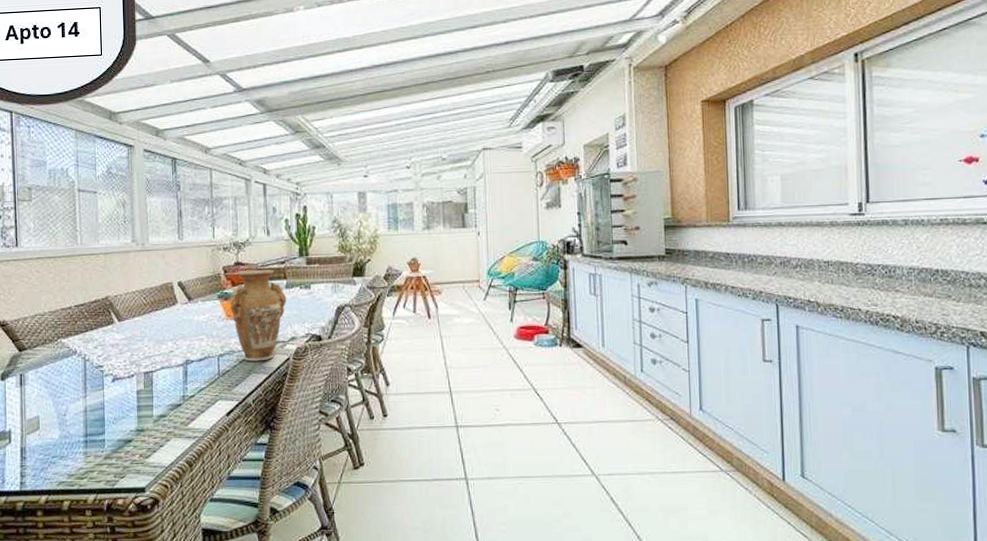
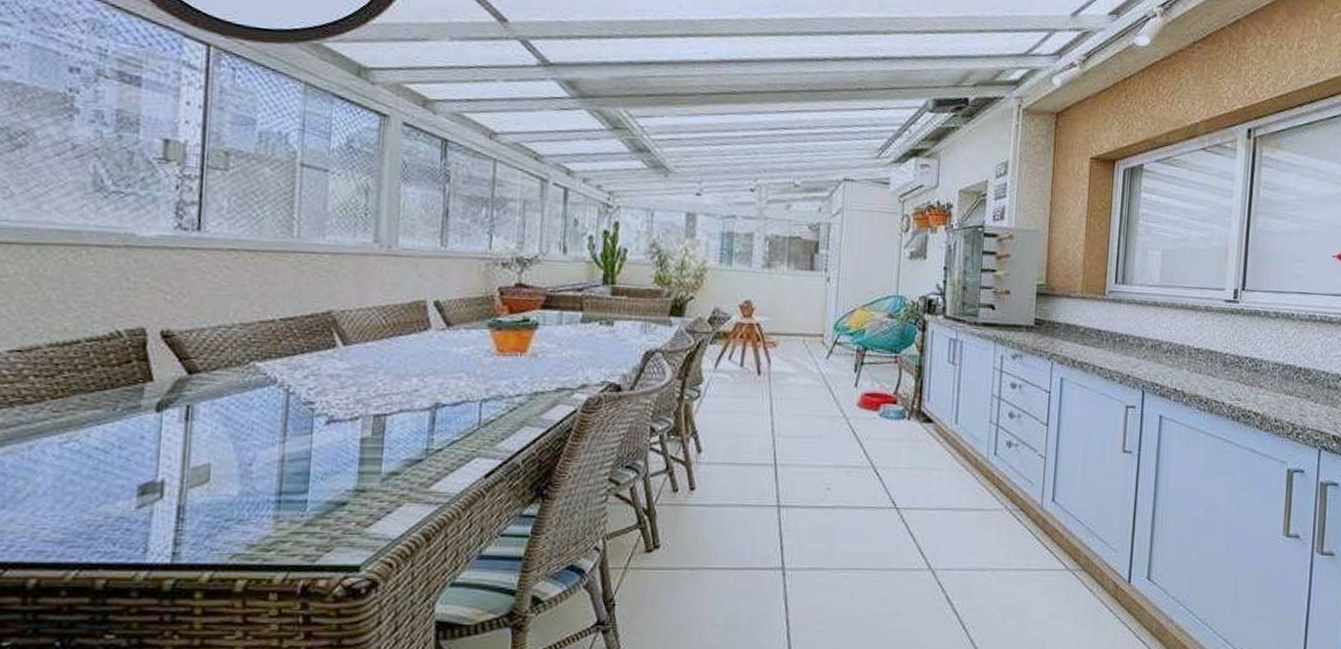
vase: present [229,269,287,362] -> none [502,295,581,412]

